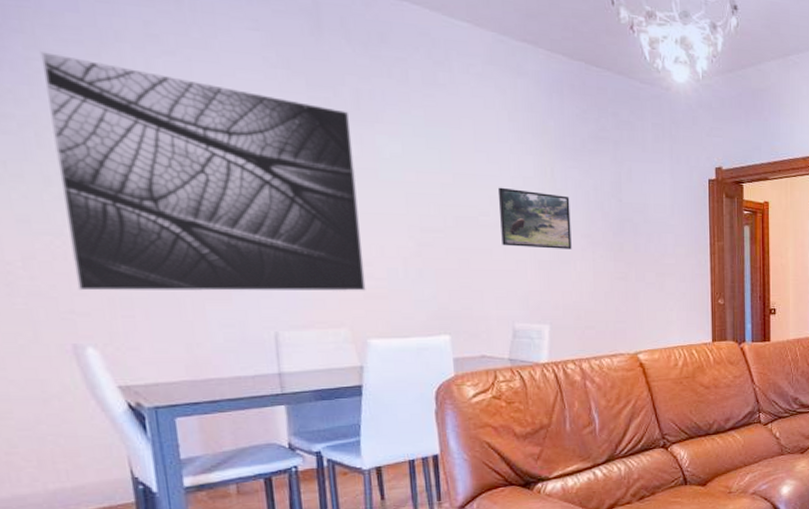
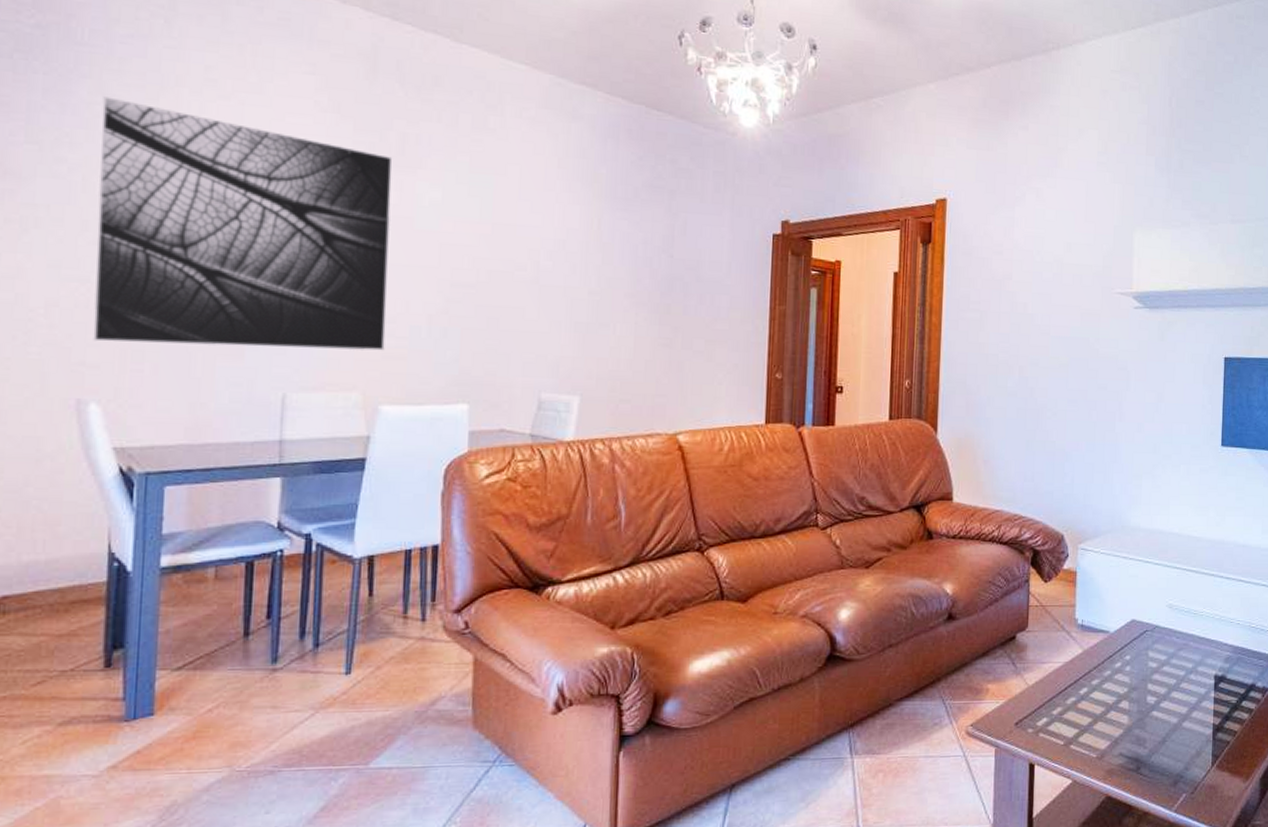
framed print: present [497,187,572,249] -> none [536,239,616,310]

